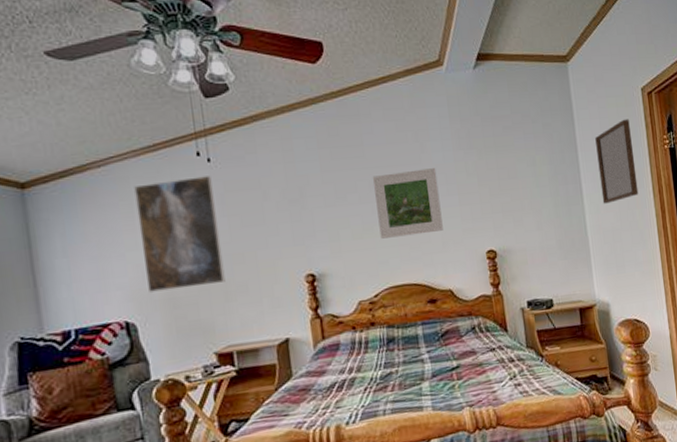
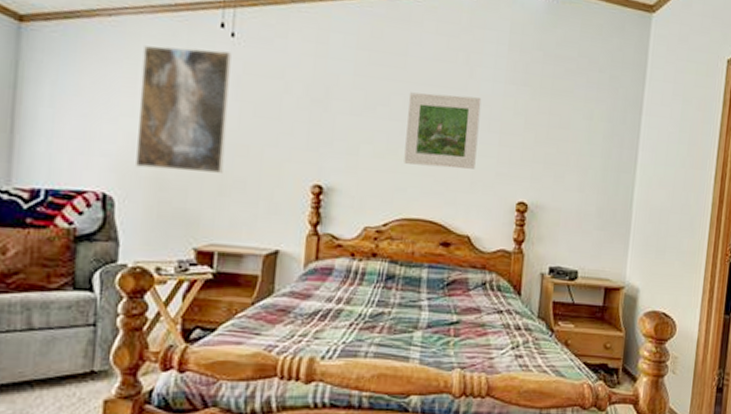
home mirror: present [595,119,639,204] -> none [657,90,707,180]

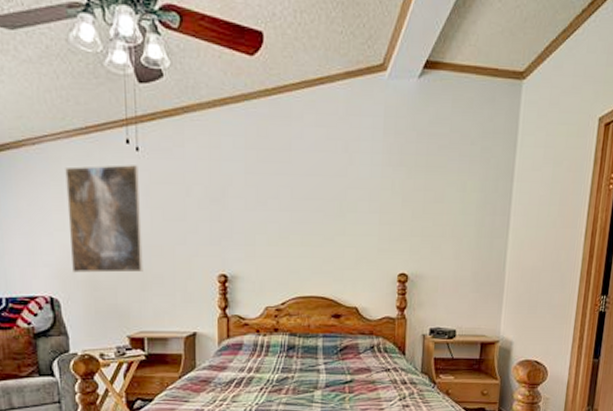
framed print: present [404,92,482,169] -> none [295,182,361,249]

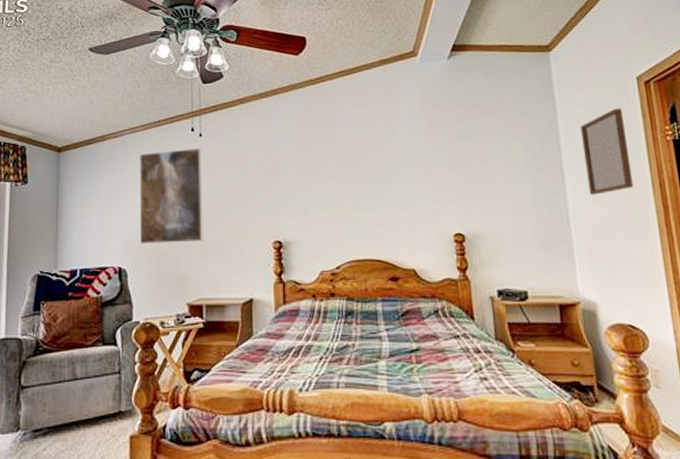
home mirror: none [528,151,577,241] -> present [580,108,634,195]

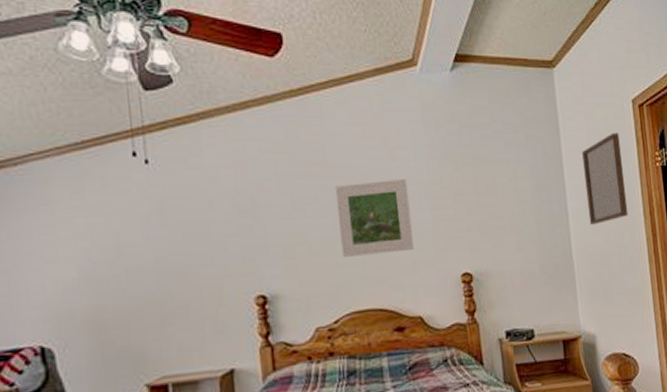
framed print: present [139,148,203,244] -> none [57,179,162,313]
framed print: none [342,150,409,213] -> present [334,179,414,257]

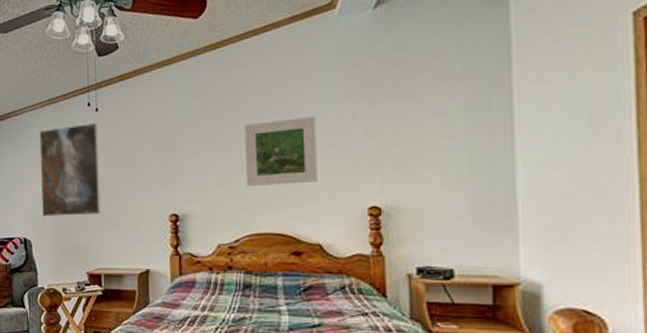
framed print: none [57,179,162,313] -> present [39,123,101,217]
home mirror: present [582,132,628,225] -> none [543,53,611,162]

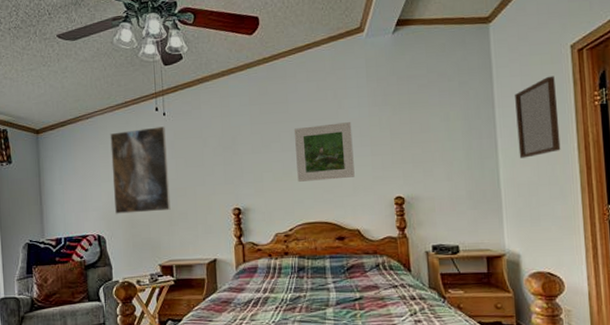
home mirror: none [543,53,611,162] -> present [515,76,561,158]

